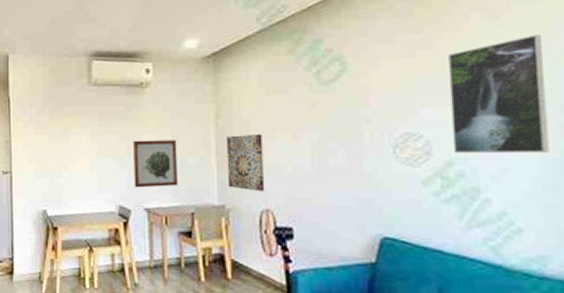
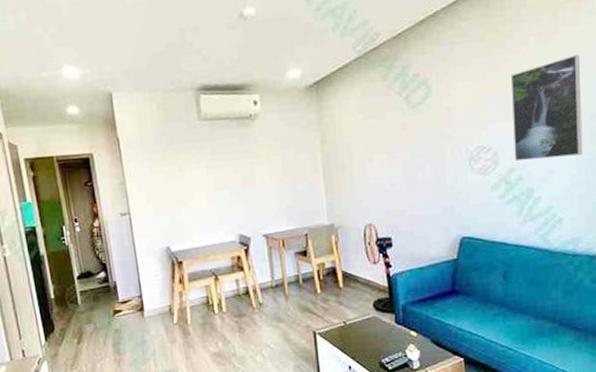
wall art: present [132,140,179,188] -> none [246,168,292,217]
wall art: present [226,133,265,192] -> none [332,156,367,209]

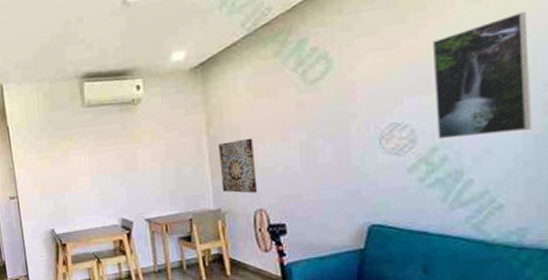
wall art: none [332,156,367,209] -> present [218,138,258,194]

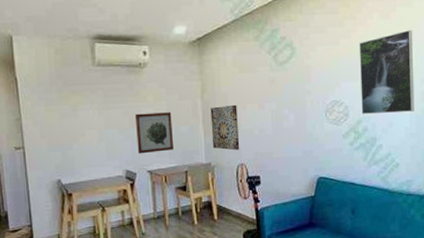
wall art: none [129,152,176,201] -> present [134,112,174,154]

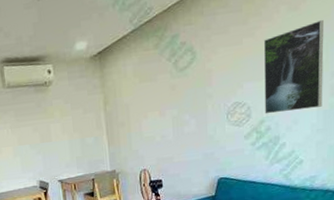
wall art: present [134,112,174,154] -> none [44,126,81,166]
wall art: present [210,104,240,150] -> none [113,114,142,158]

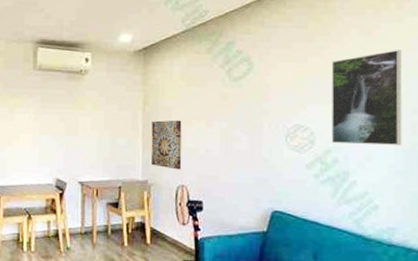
wall art: none [113,114,142,158] -> present [151,120,182,170]

